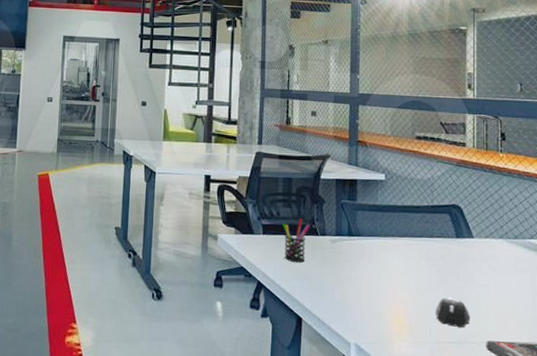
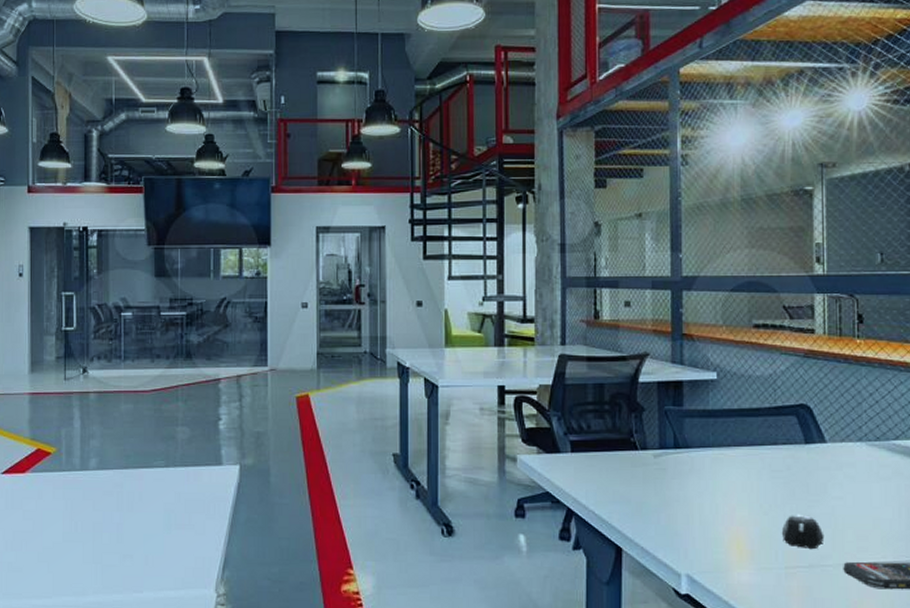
pen holder: present [283,218,311,263] -> none [595,431,629,484]

